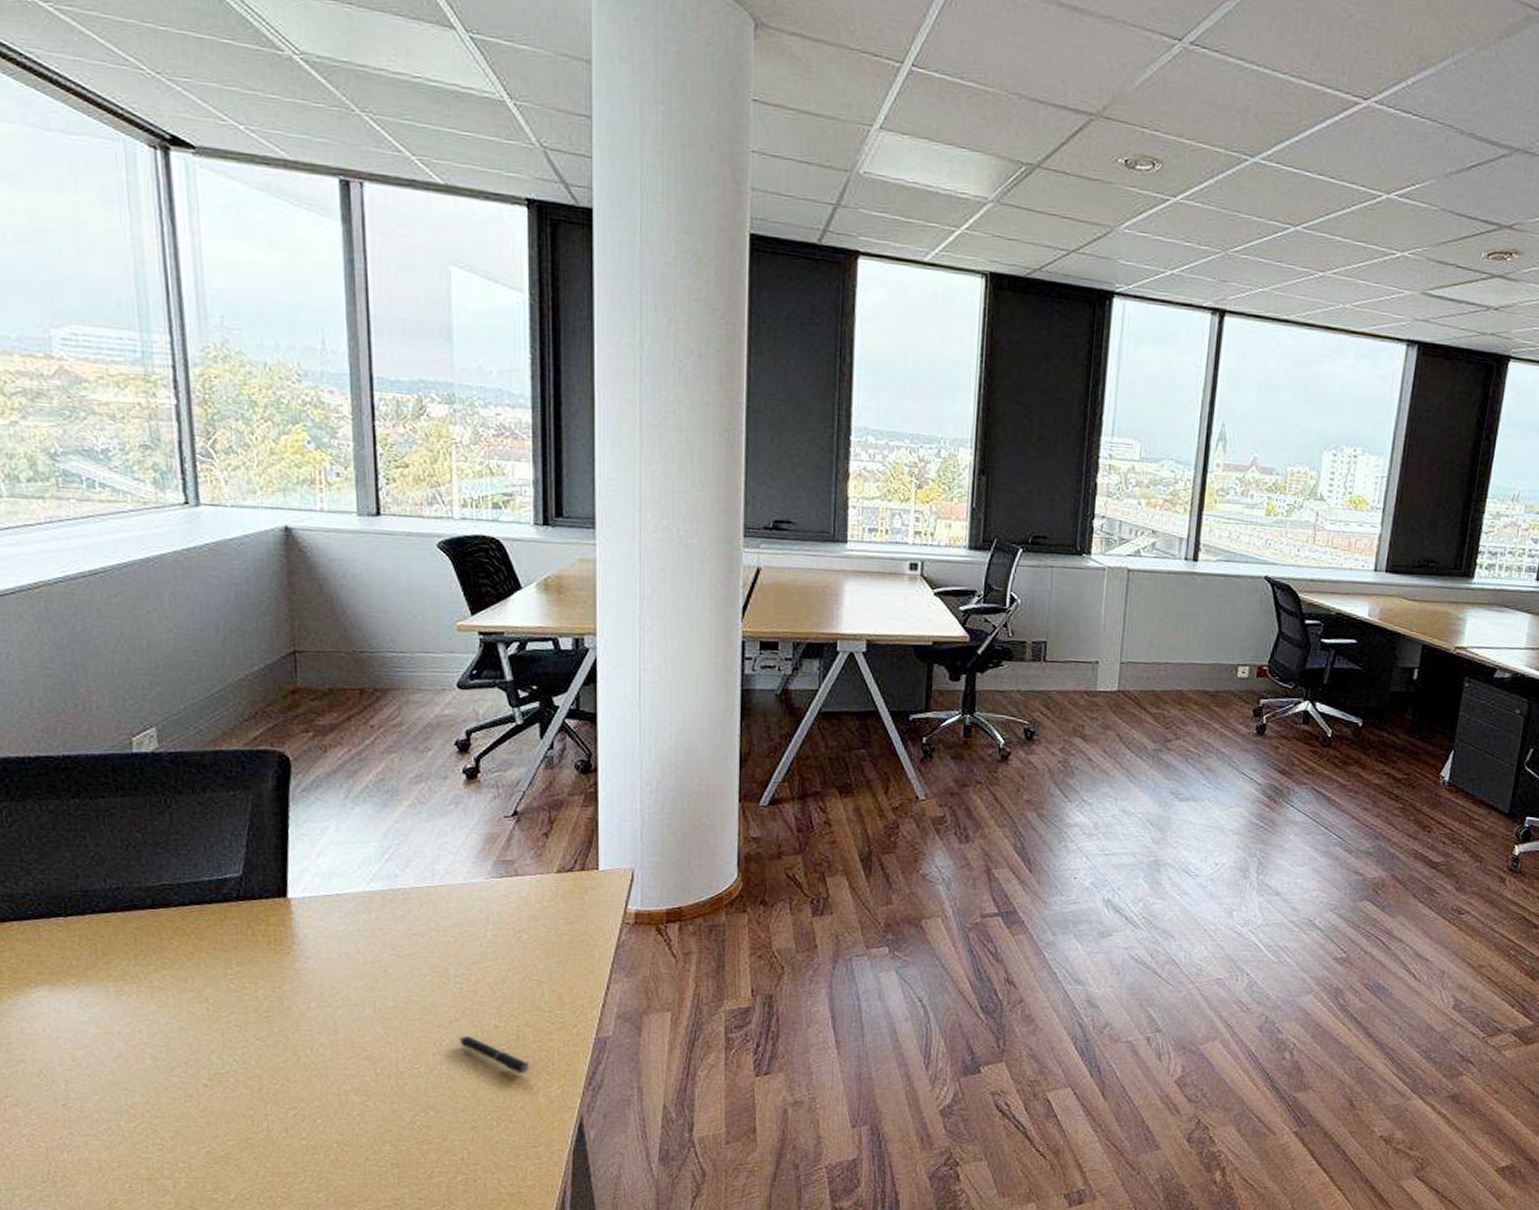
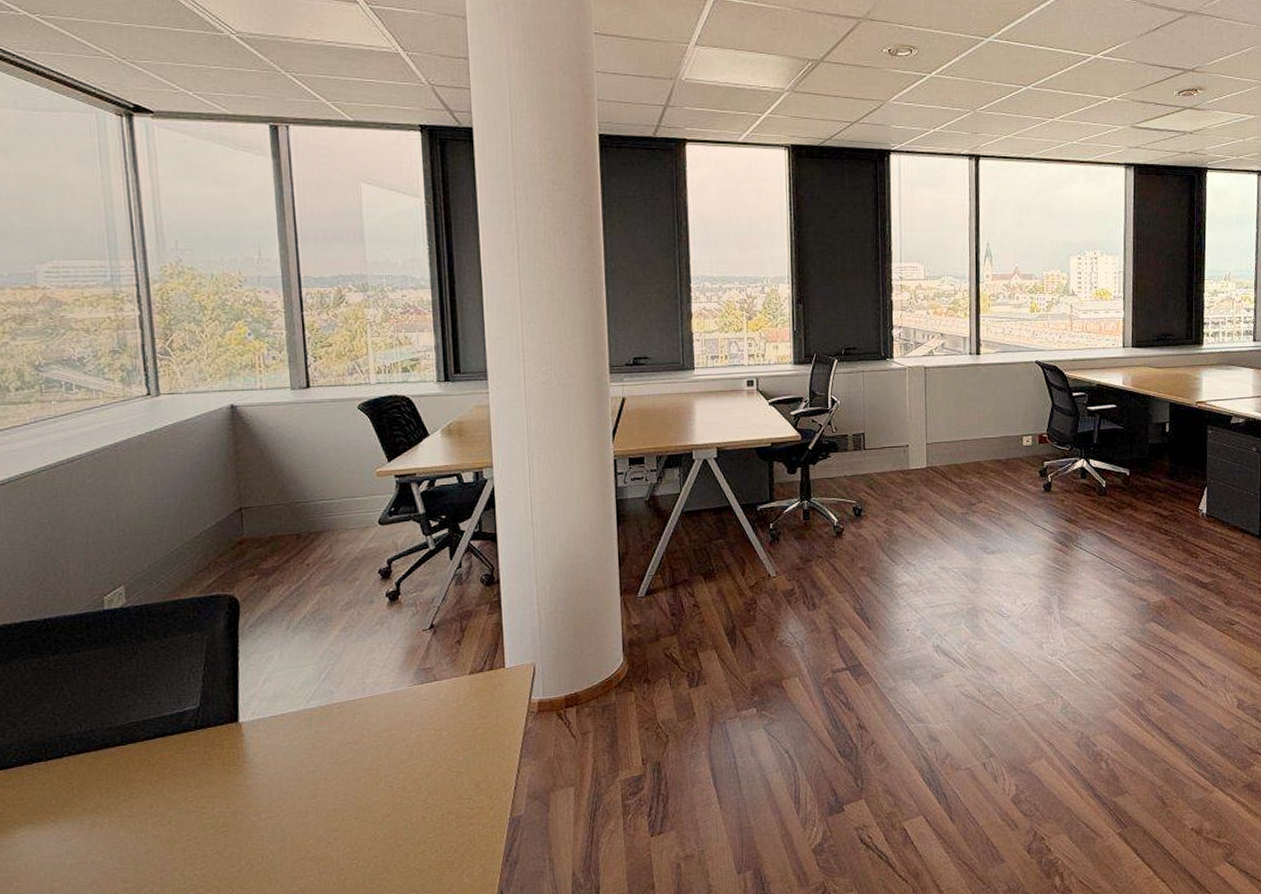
pen: present [458,1036,530,1074] -> none [390,829,454,859]

